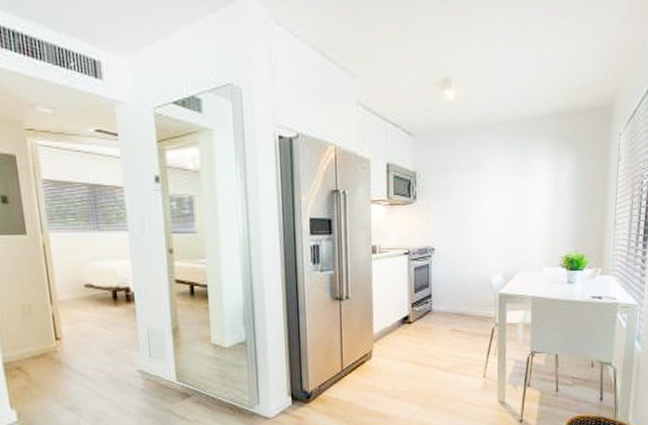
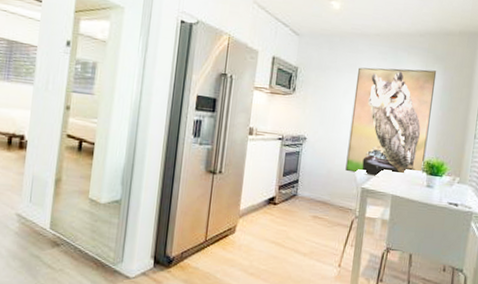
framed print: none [480,156,569,281] -> present [345,67,437,178]

